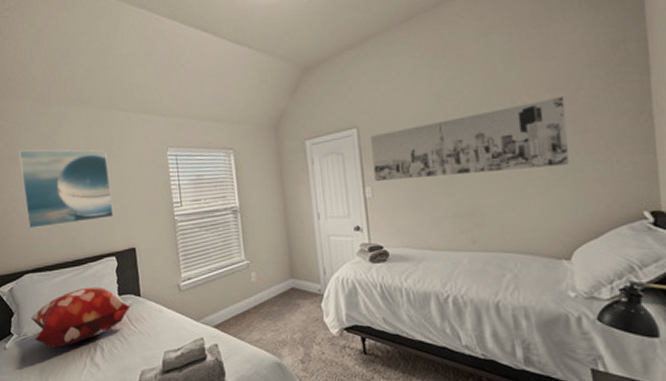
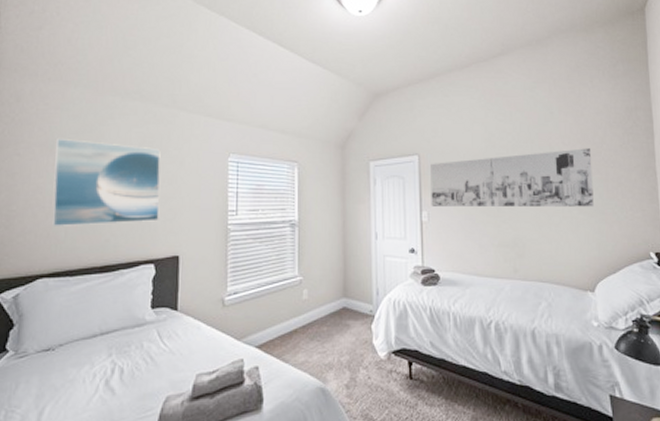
decorative pillow: present [30,286,130,348] -> none [35,297,164,368]

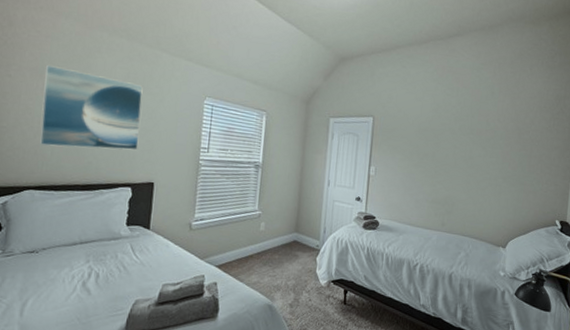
wall art: present [431,148,594,207] -> none [379,125,521,178]

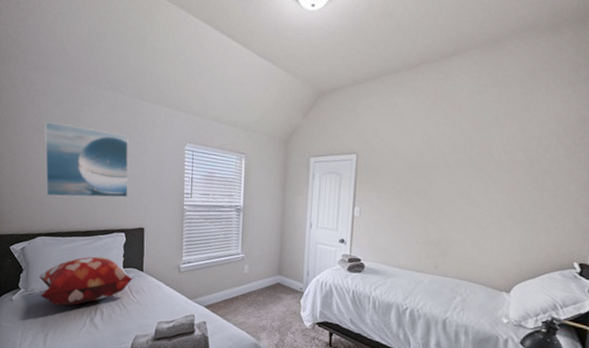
decorative pillow: none [21,212,137,269] -> present [39,256,133,306]

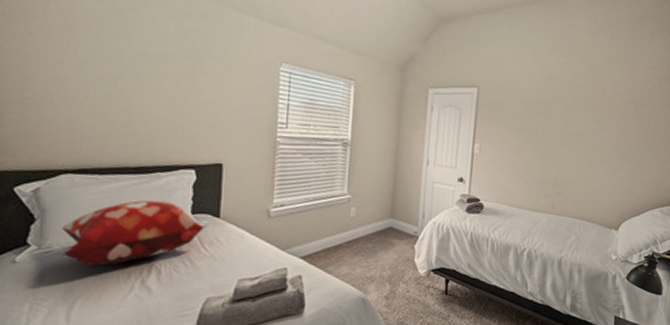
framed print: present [44,121,129,198] -> none [75,20,204,126]

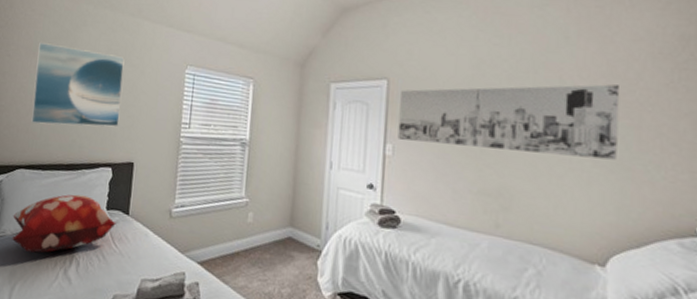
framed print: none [75,20,204,126] -> present [31,41,125,127]
wall art: none [484,97,638,155] -> present [397,84,620,160]

